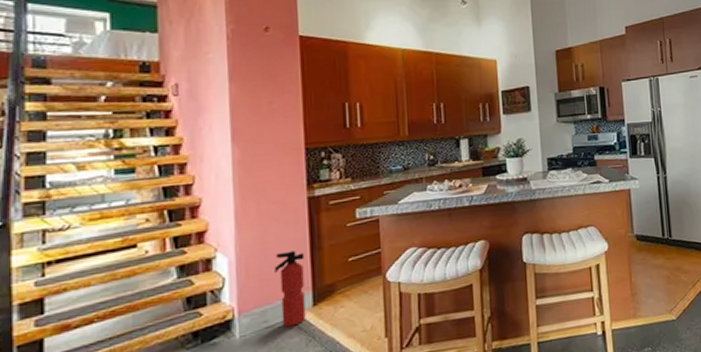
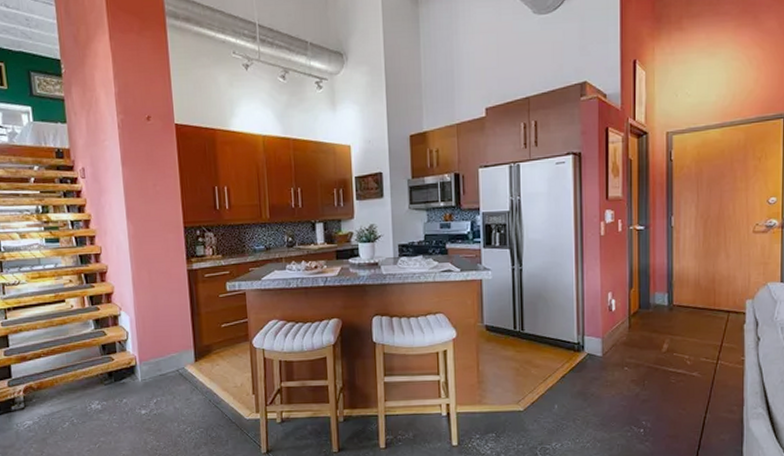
fire extinguisher: present [274,250,306,328] -> none [164,314,190,377]

